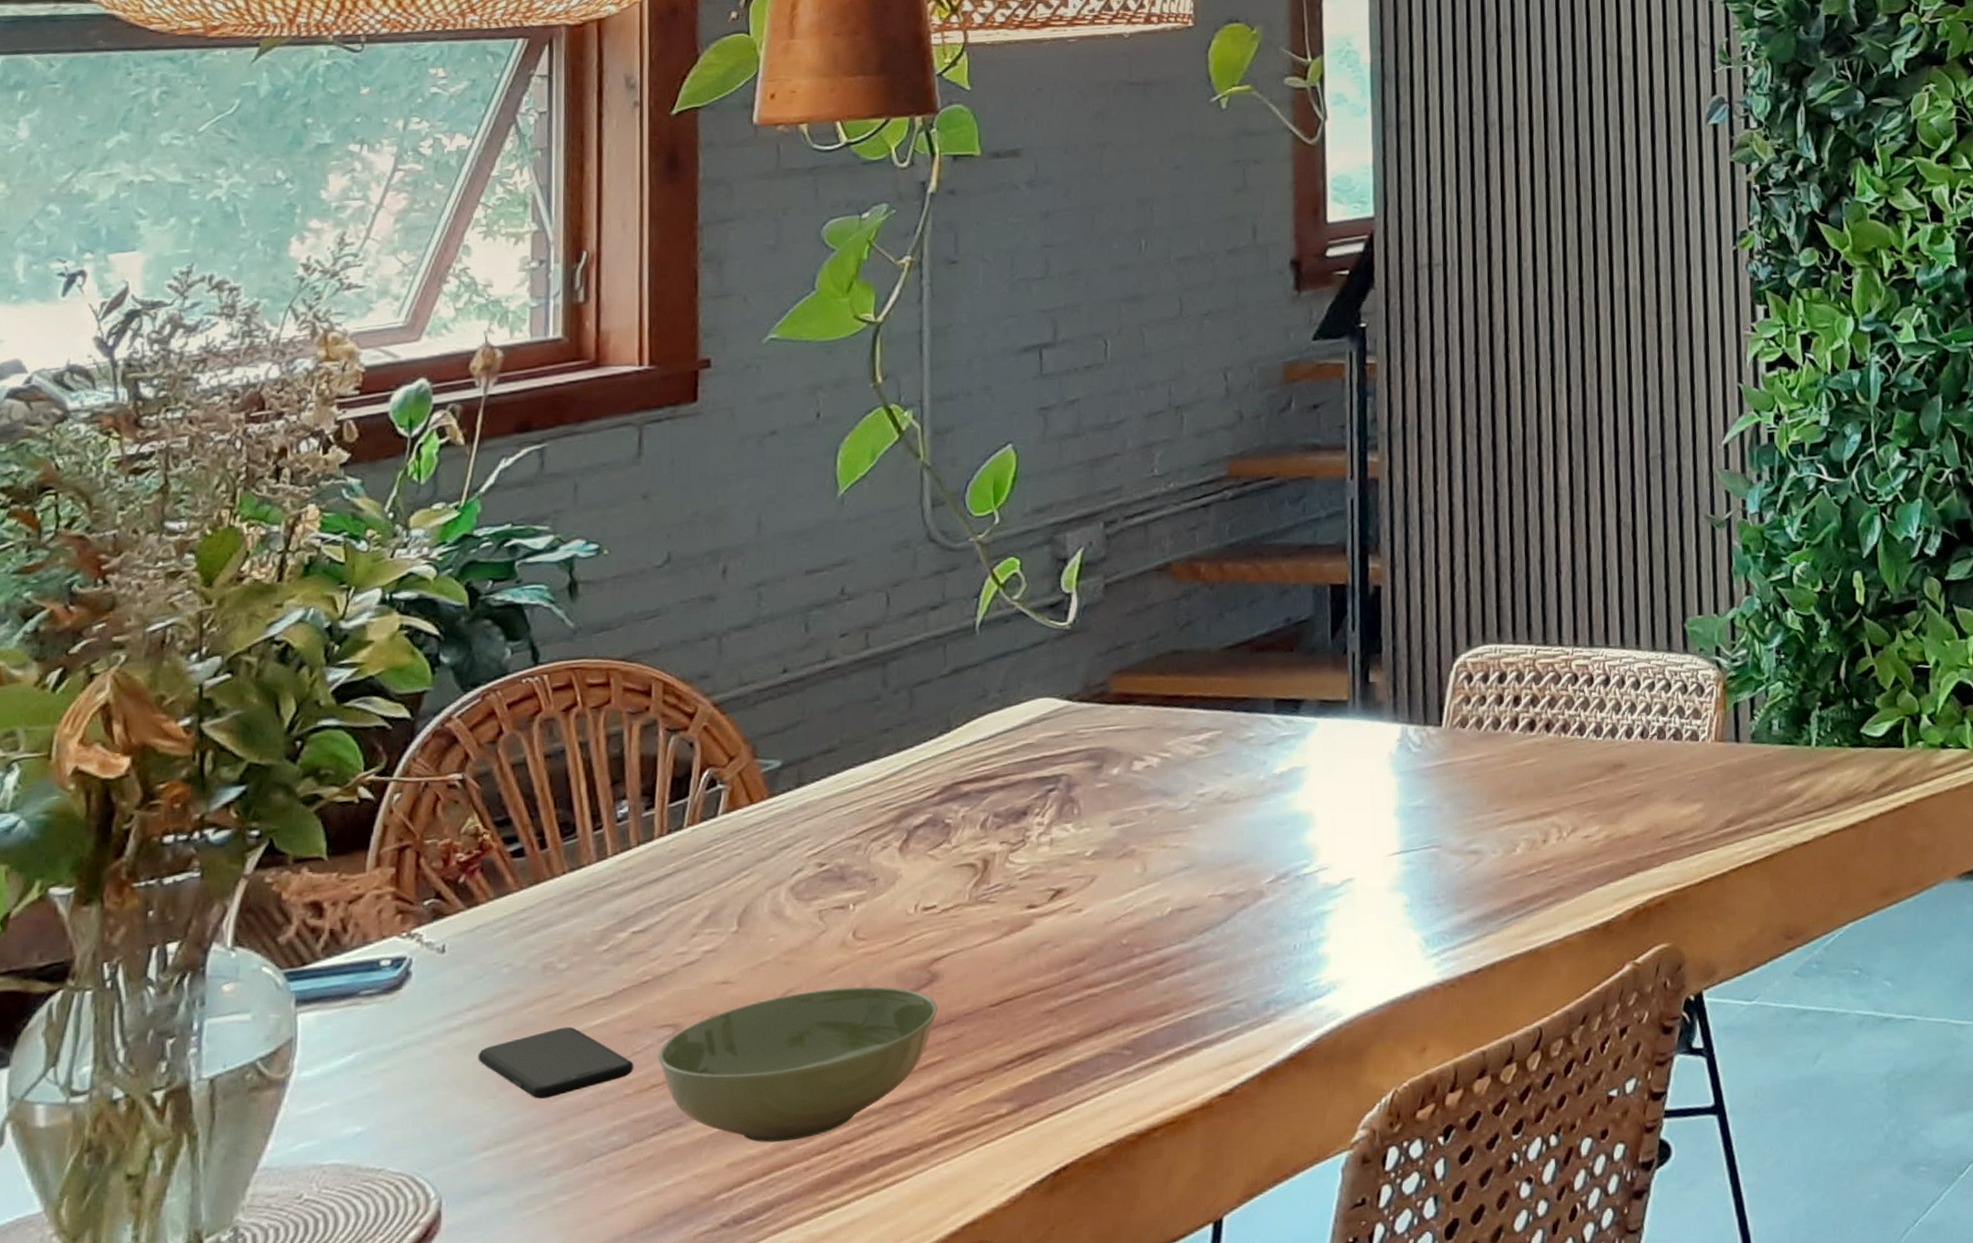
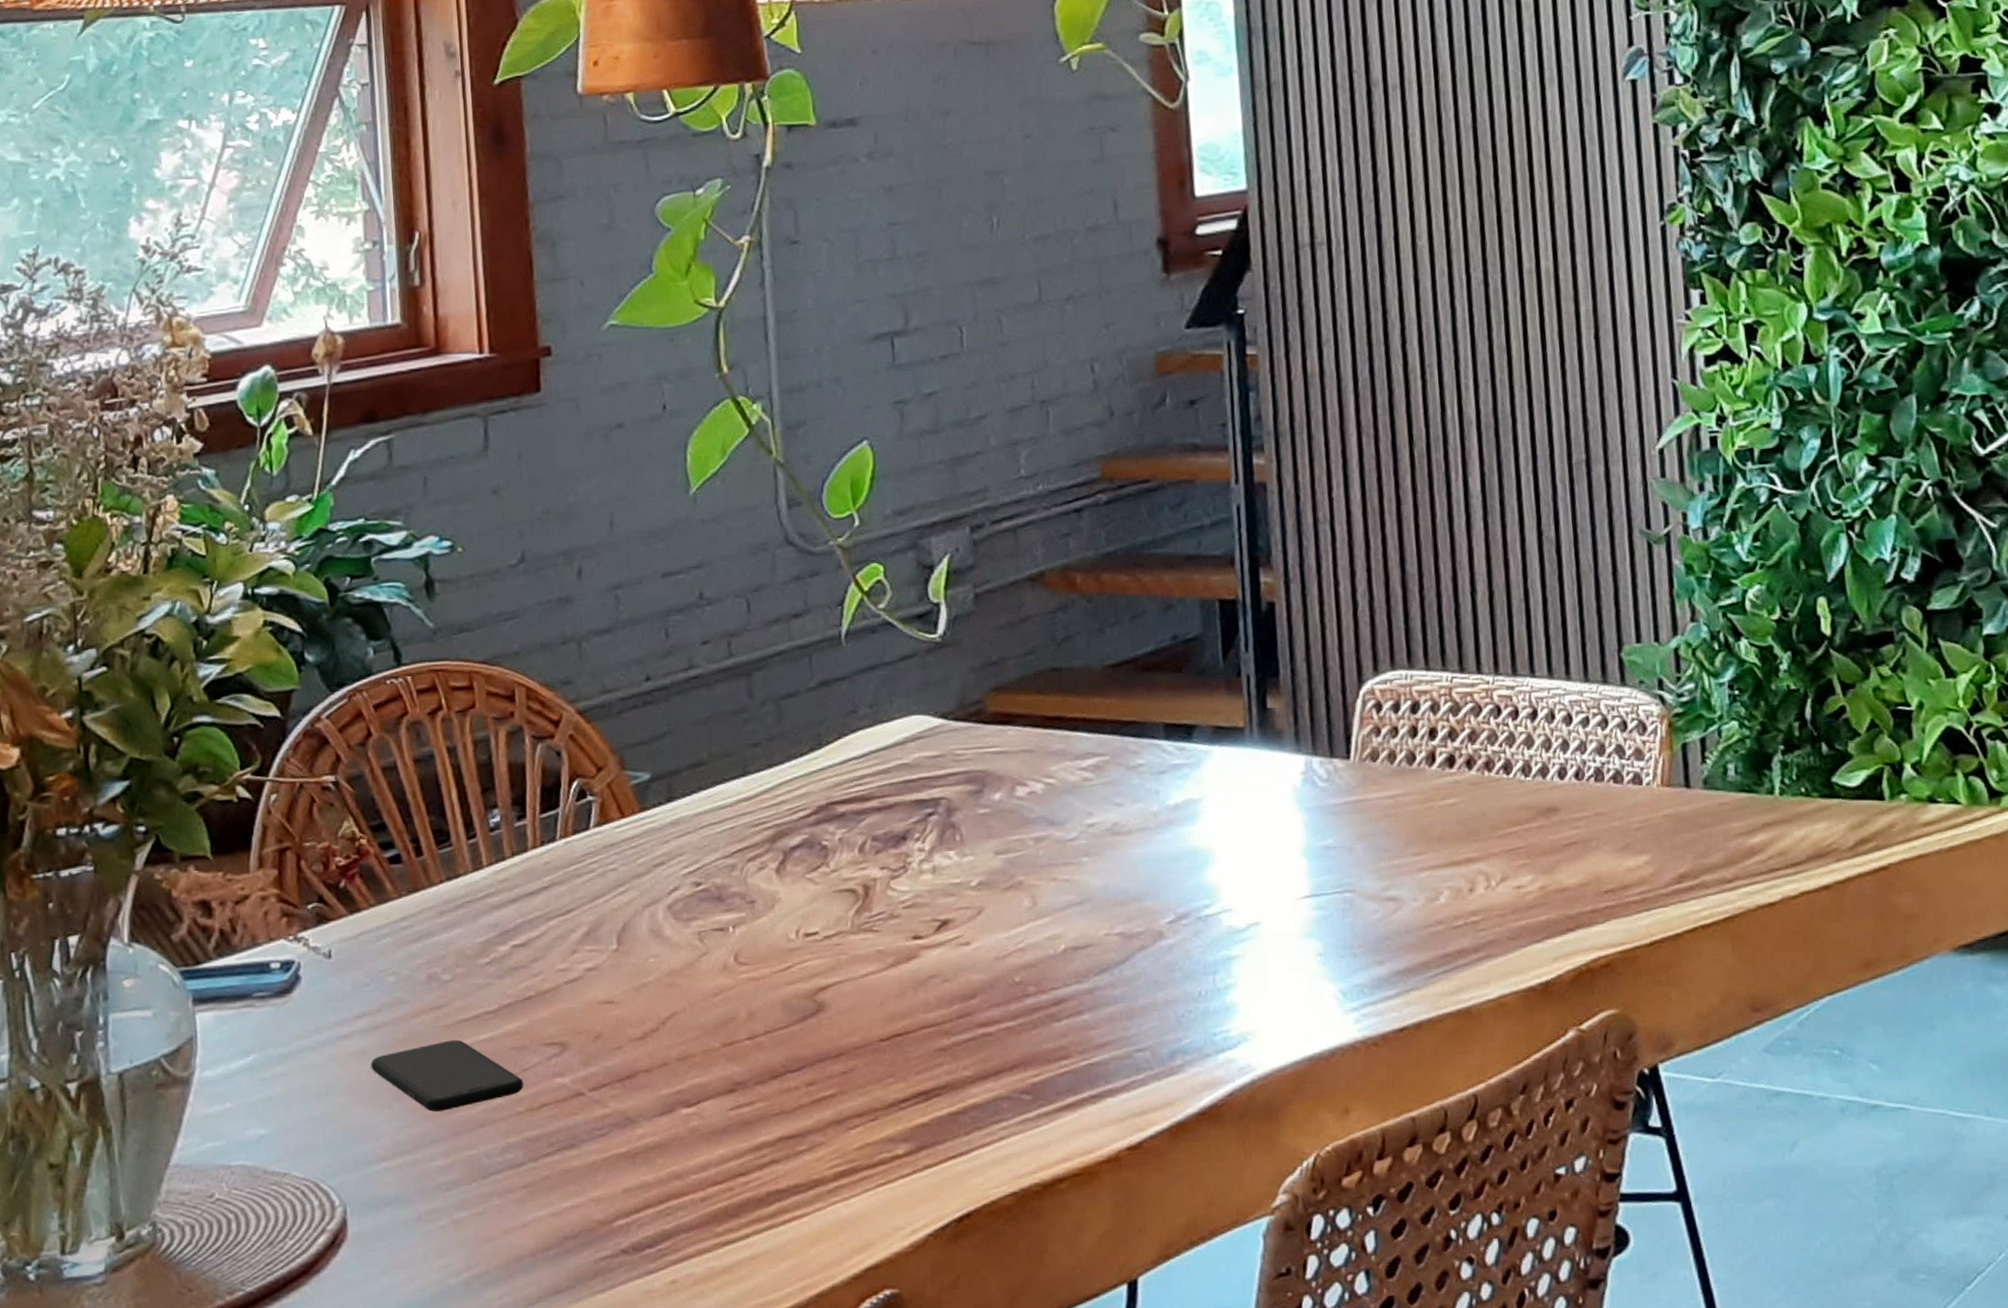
bowl: present [658,986,938,1143] -> none [546,1013,826,1171]

